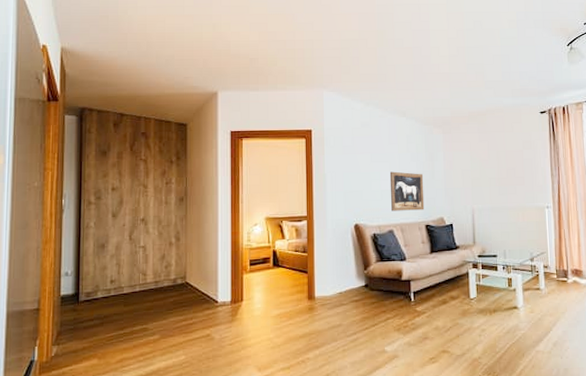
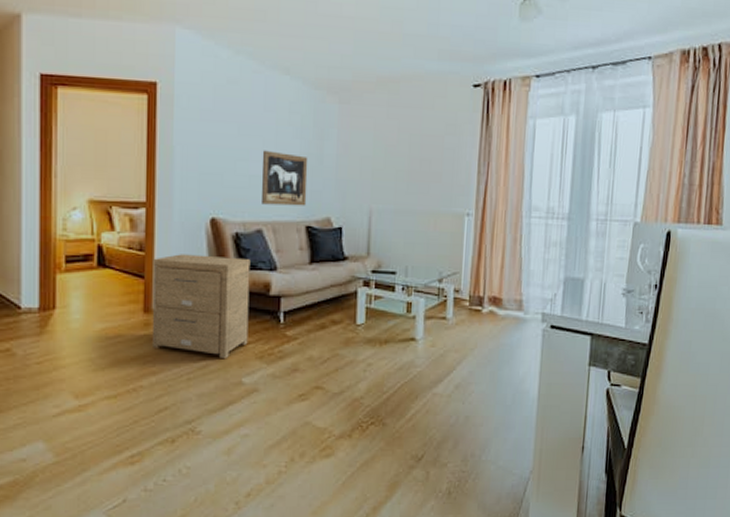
side table: none [313,252,388,333] -> present [152,254,251,359]

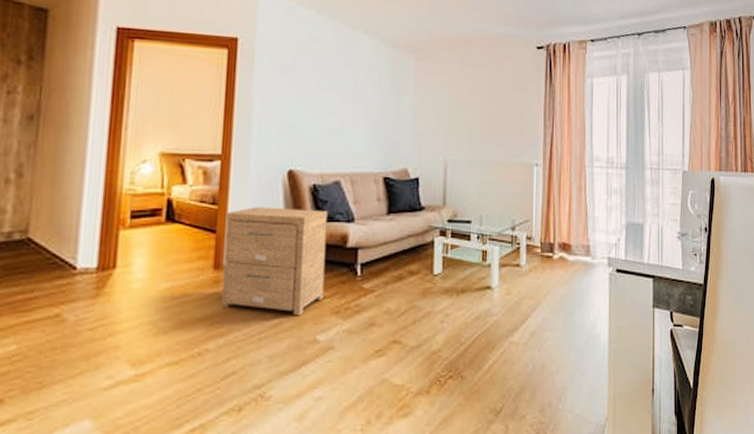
wall art: present [261,150,308,206] -> none [340,104,386,158]

